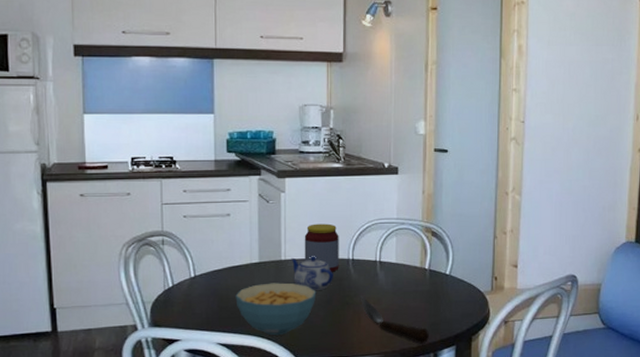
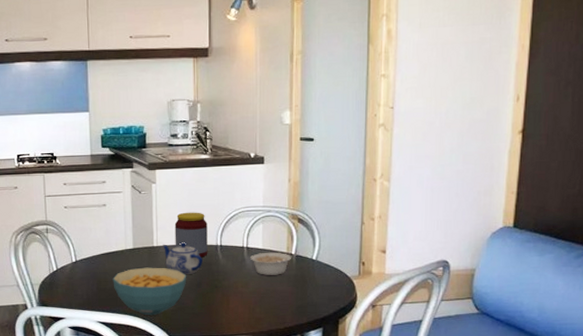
spoon: present [360,295,429,345] -> none [228,279,296,327]
legume: none [383,266,433,291] -> present [250,252,299,275]

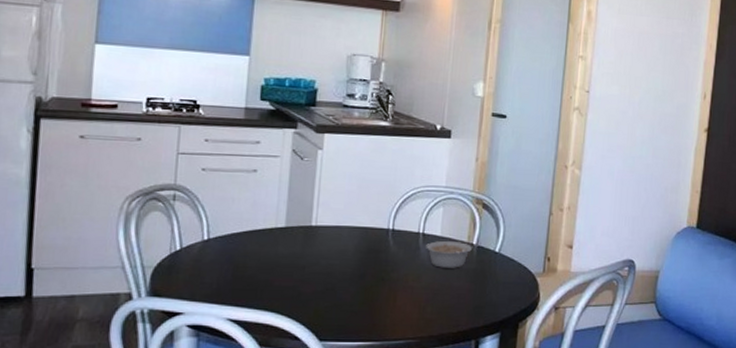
cereal bowl: present [112,267,187,316] -> none [254,251,349,313]
teapot: present [162,242,203,275] -> none [323,223,370,264]
jar: present [174,212,208,258] -> none [338,187,380,243]

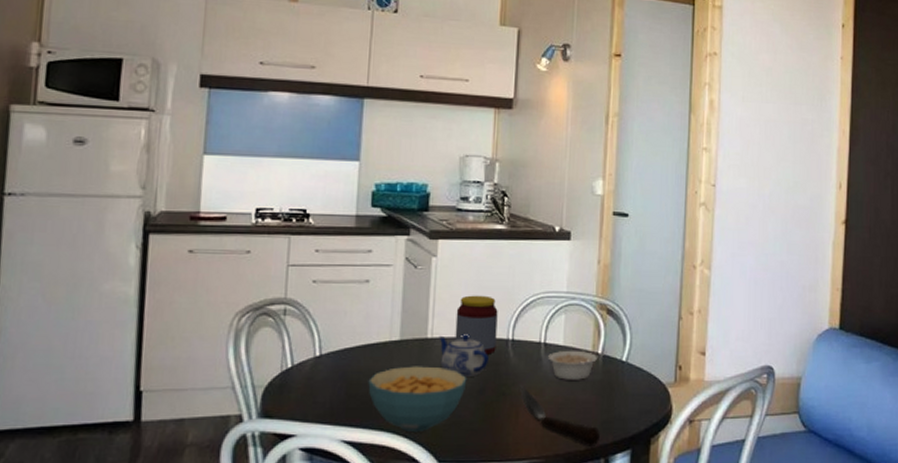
cereal bowl: none [254,251,349,313] -> present [368,366,467,433]
teapot: none [323,223,370,264] -> present [439,334,489,378]
jar: none [338,187,380,243] -> present [455,295,498,355]
spoon: none [397,271,472,330] -> present [519,384,600,448]

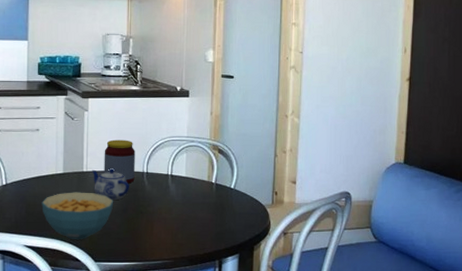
spoon: present [519,384,600,448] -> none [153,205,215,252]
legume: present [548,350,607,380] -> none [174,180,219,202]

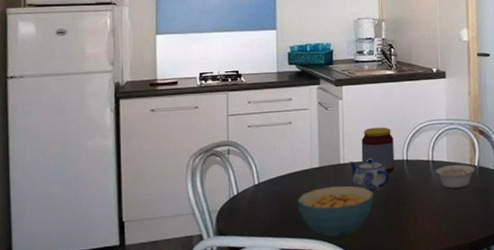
legume: none [174,180,219,202] -> present [436,164,482,189]

